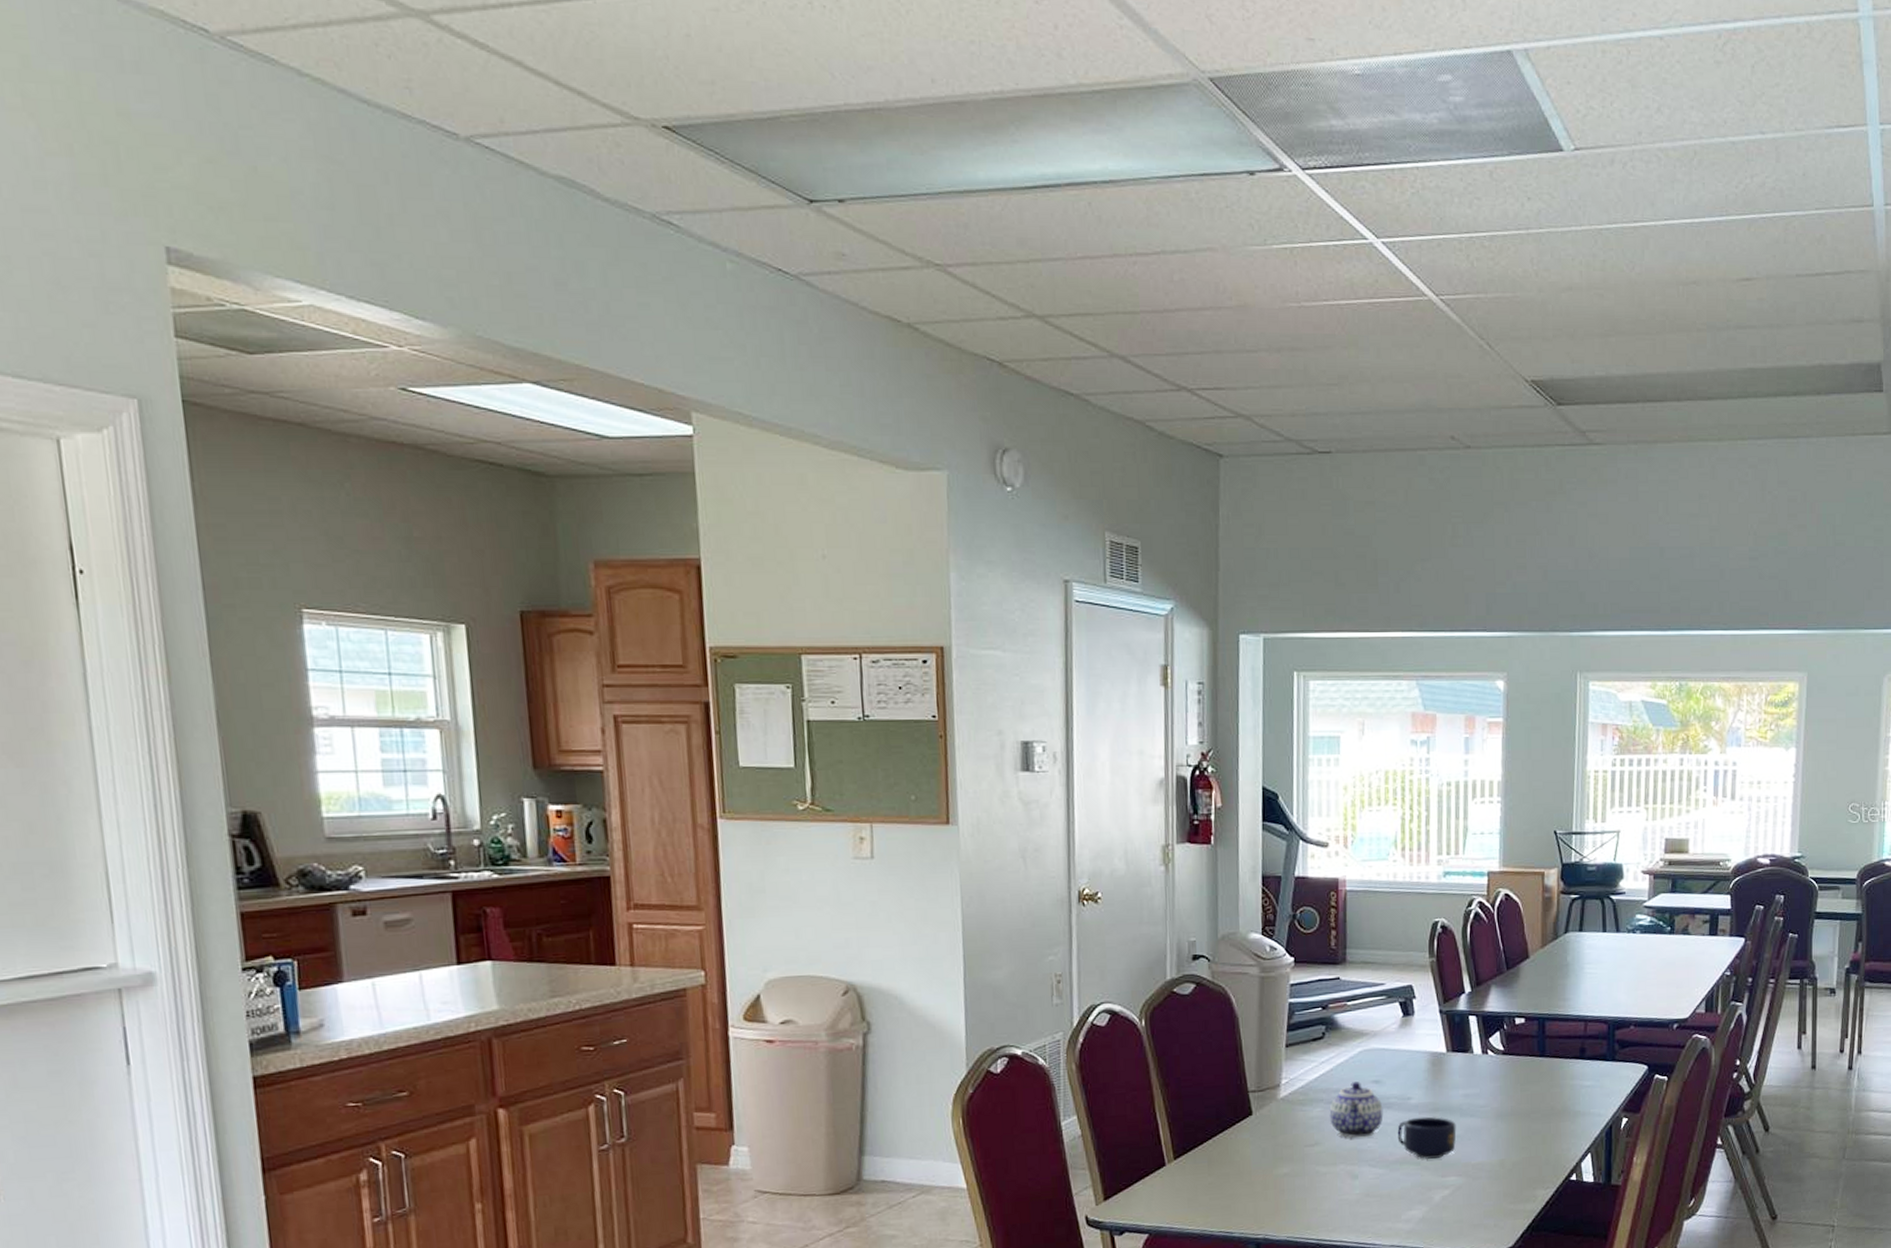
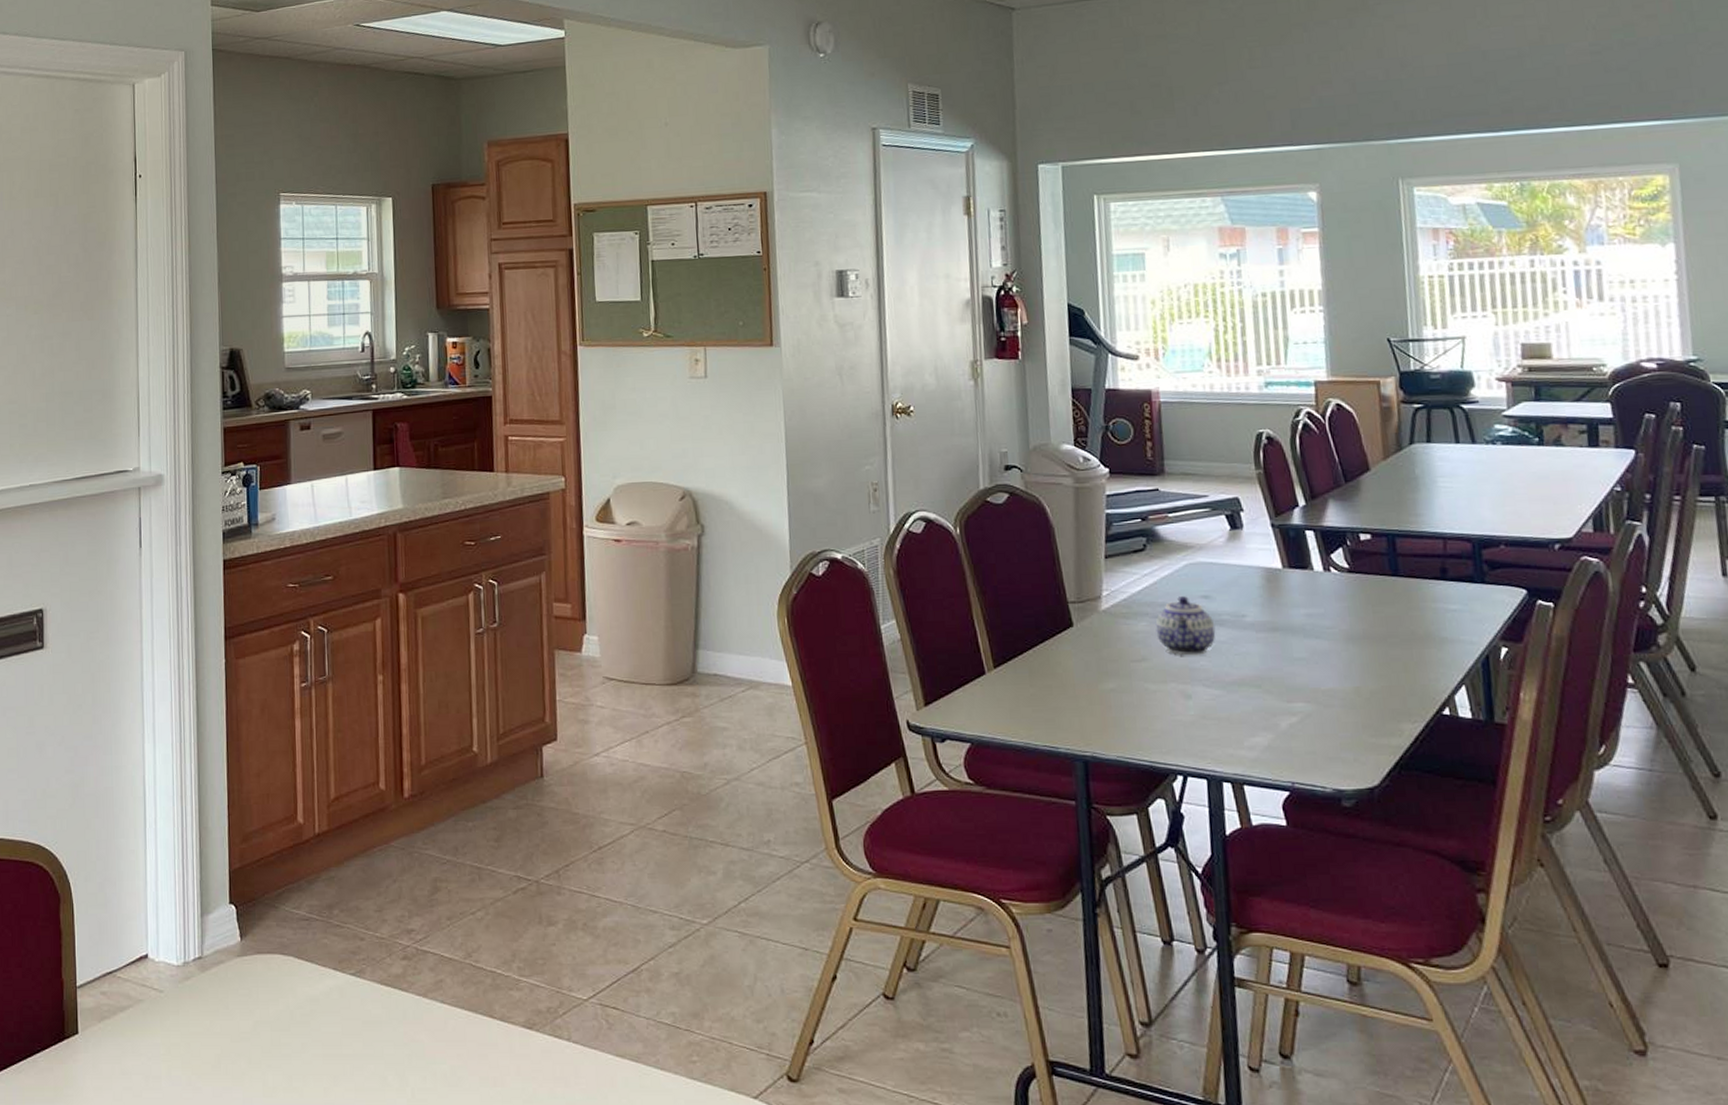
mug: present [1397,1116,1457,1159] -> none [1232,636,1301,682]

